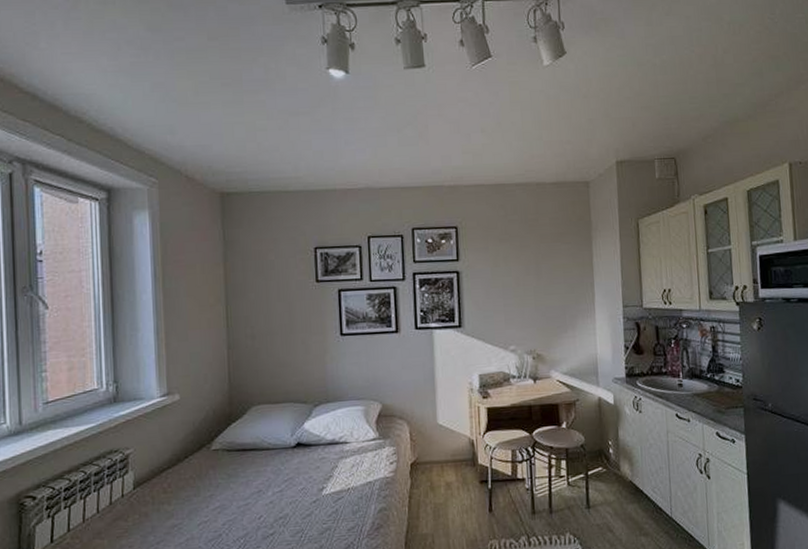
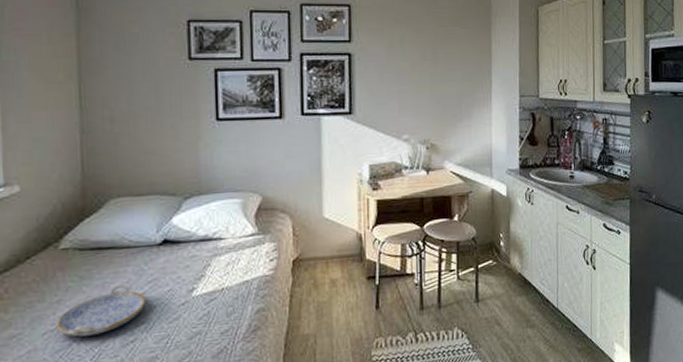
serving tray: none [209,483,284,529] -> present [56,285,147,337]

